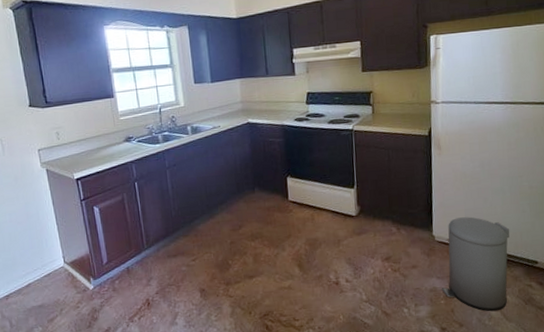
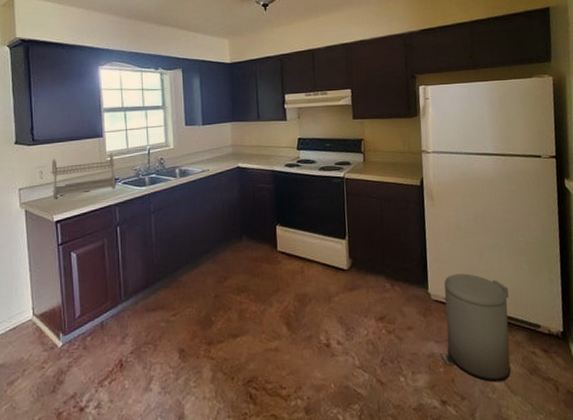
dish rack: none [66,112,132,158] -> present [50,152,117,199]

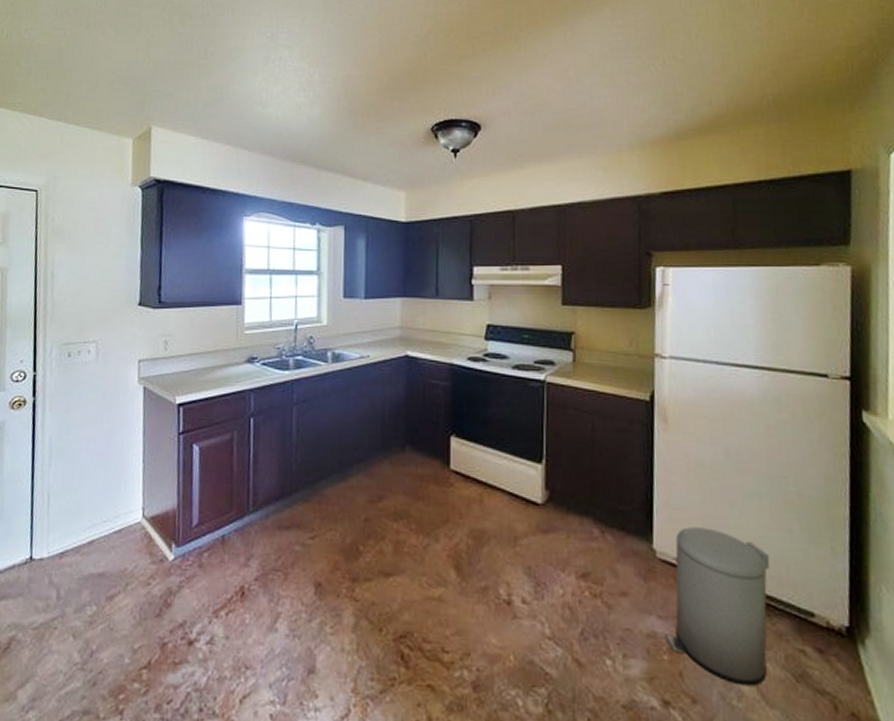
dish rack: present [50,152,117,199] -> none [176,324,254,377]

